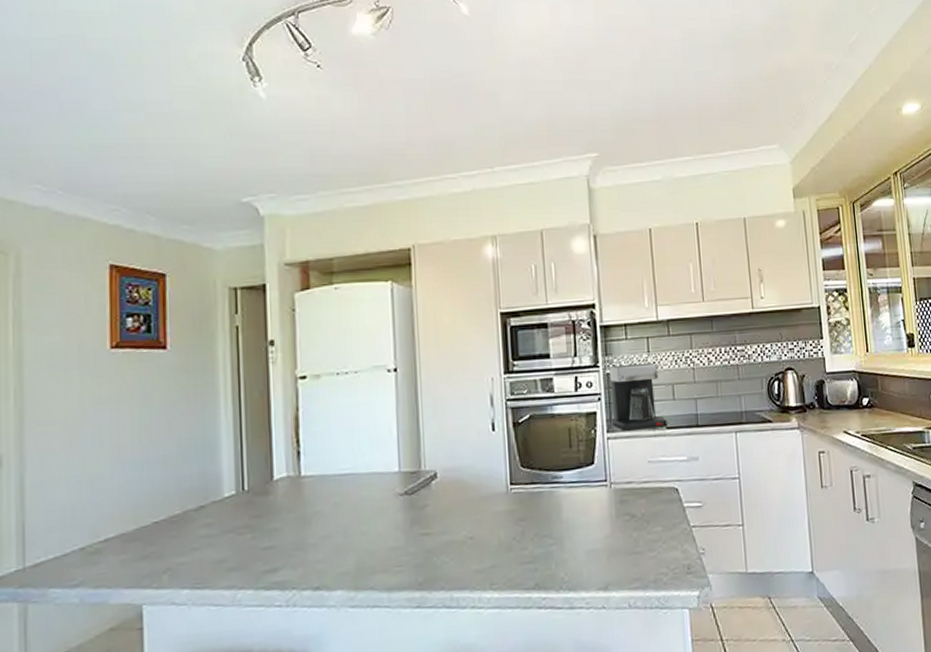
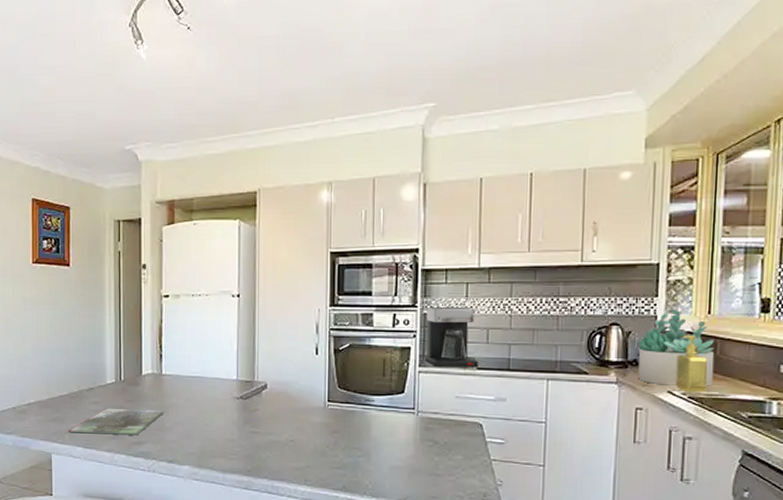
magazine: none [167,523,305,572] -> present [68,409,164,436]
succulent plant: none [812,349,880,426] -> present [638,309,715,387]
soap dispenser: none [846,374,876,431] -> present [675,335,708,393]

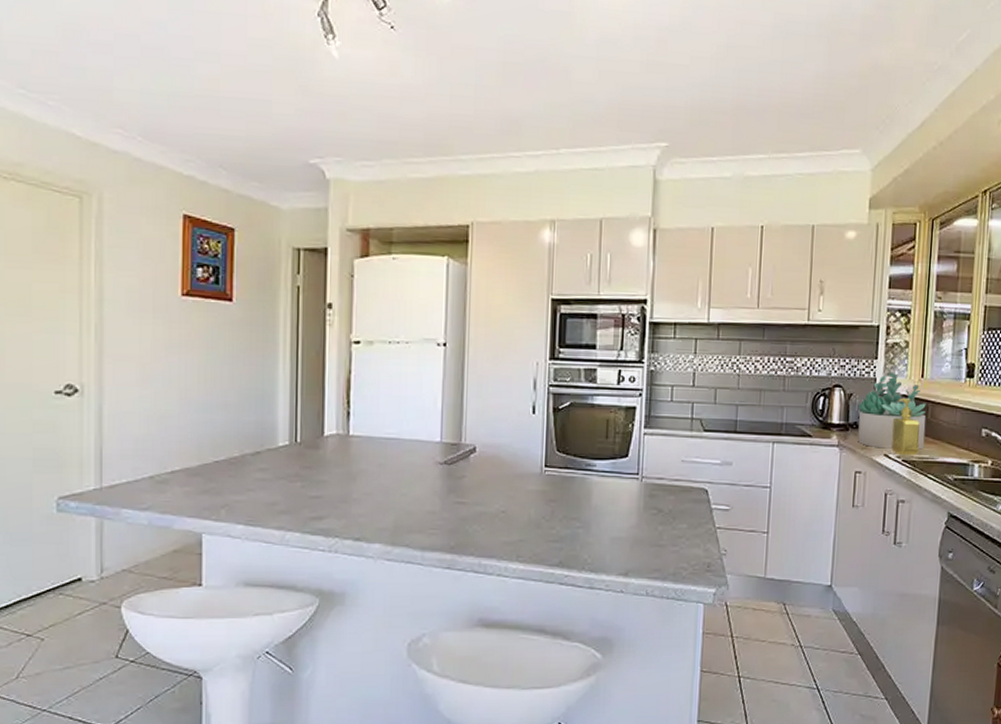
magazine: present [68,409,164,436] -> none [225,477,350,509]
coffee maker: present [425,306,479,368] -> none [651,363,706,430]

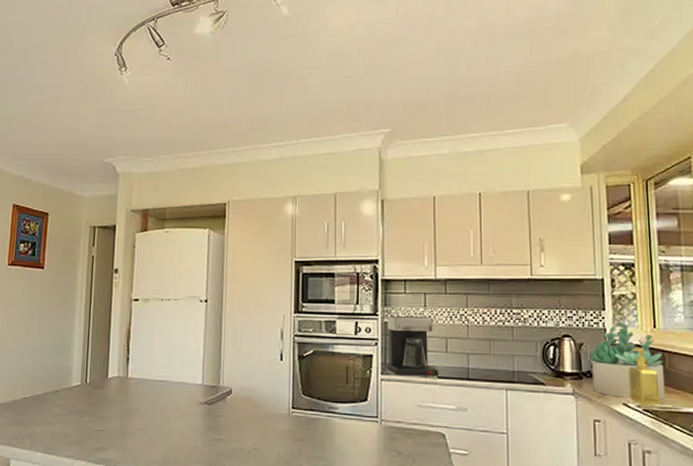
coffee maker: none [651,363,706,430] -> present [387,315,439,377]

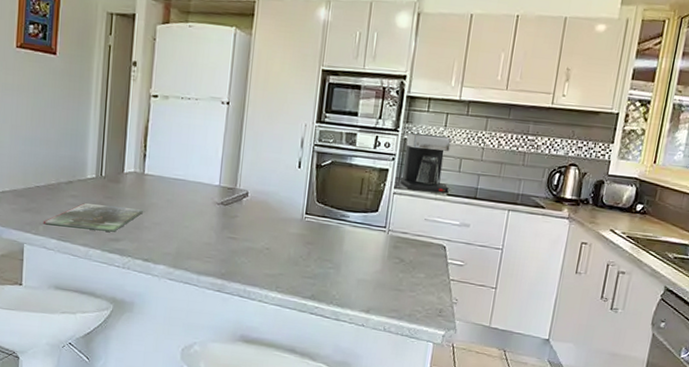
magazine: none [29,412,128,441] -> present [43,203,143,232]
succulent plant: present [591,322,666,399] -> none [587,155,656,228]
soap dispenser: present [628,348,660,406] -> none [618,180,647,234]

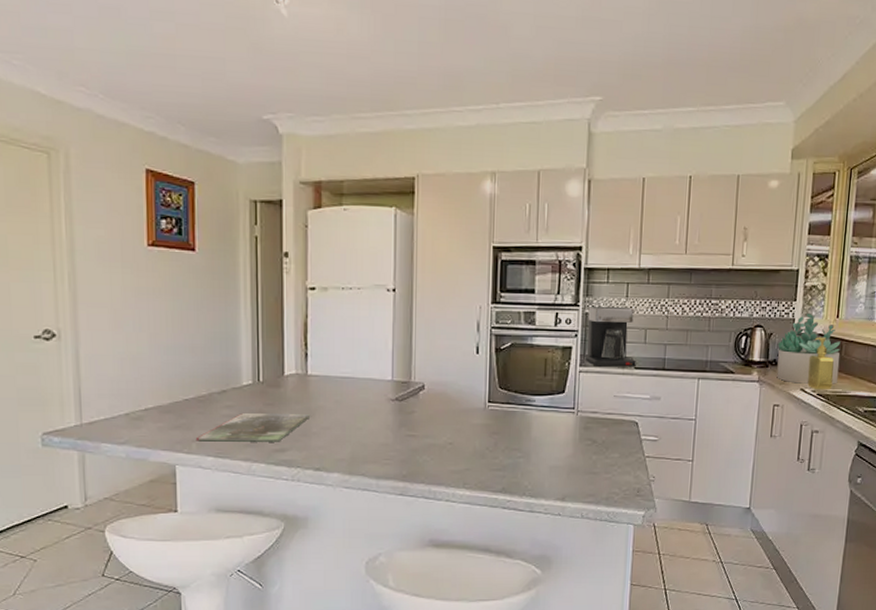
succulent plant: none [587,155,656,228] -> present [776,312,840,384]
soap dispenser: none [618,180,647,234] -> present [807,337,834,390]

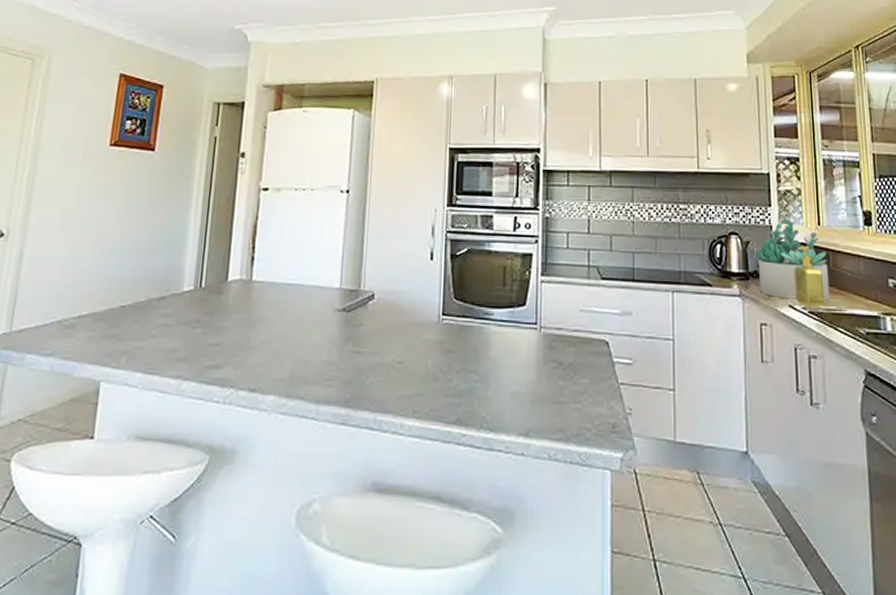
magazine: present [195,413,309,442] -> none [126,323,250,357]
coffee maker: present [586,306,636,368] -> none [548,210,603,278]

